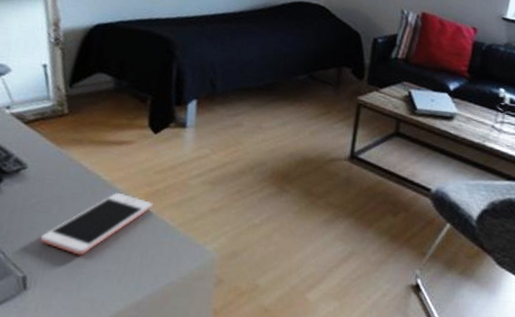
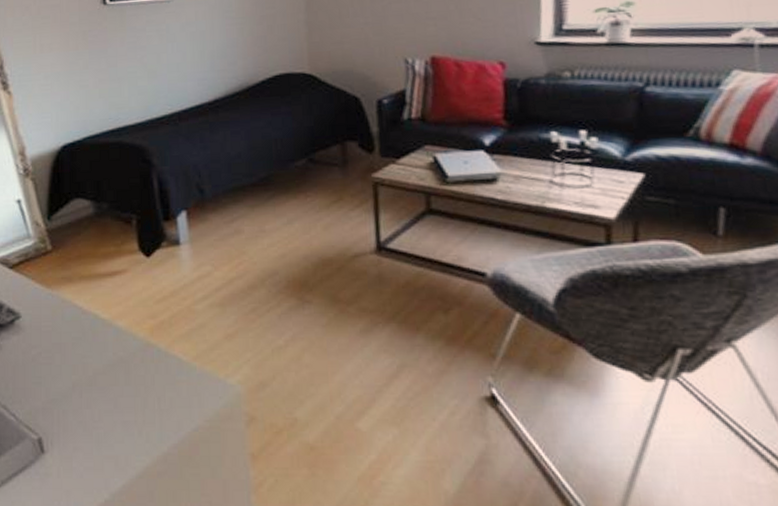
cell phone: present [40,192,153,256] -> none [48,330,160,408]

